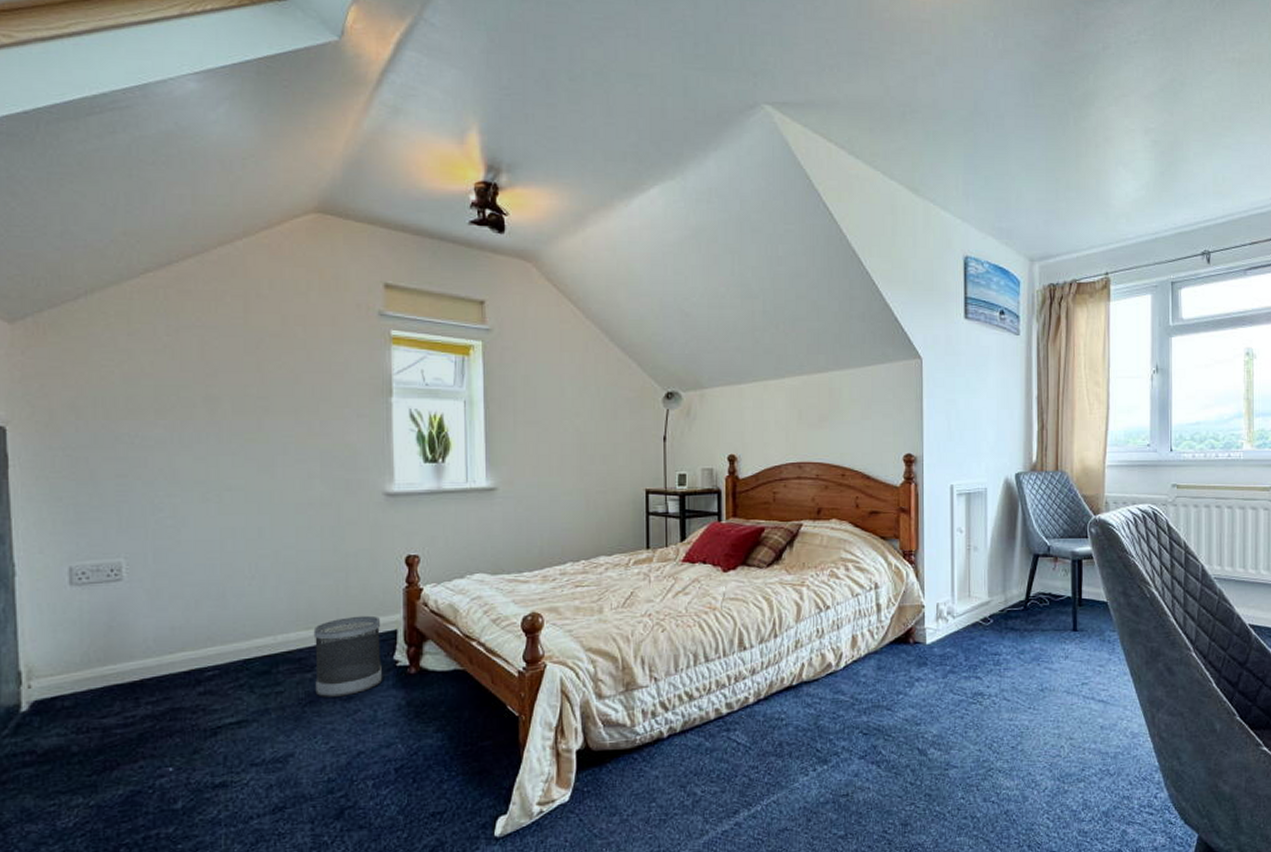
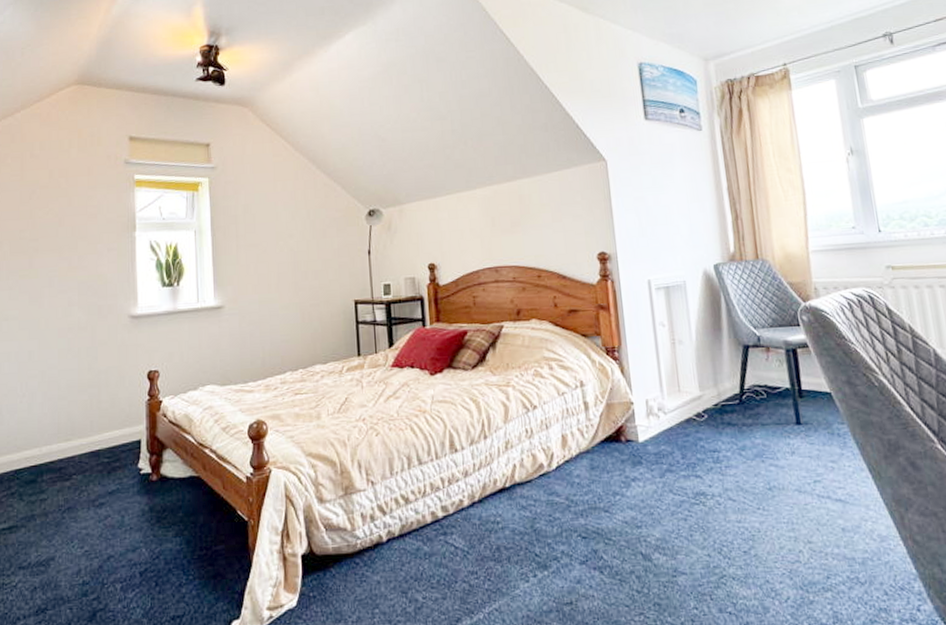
wastebasket: present [313,615,382,697] -> none [71,427,128,504]

